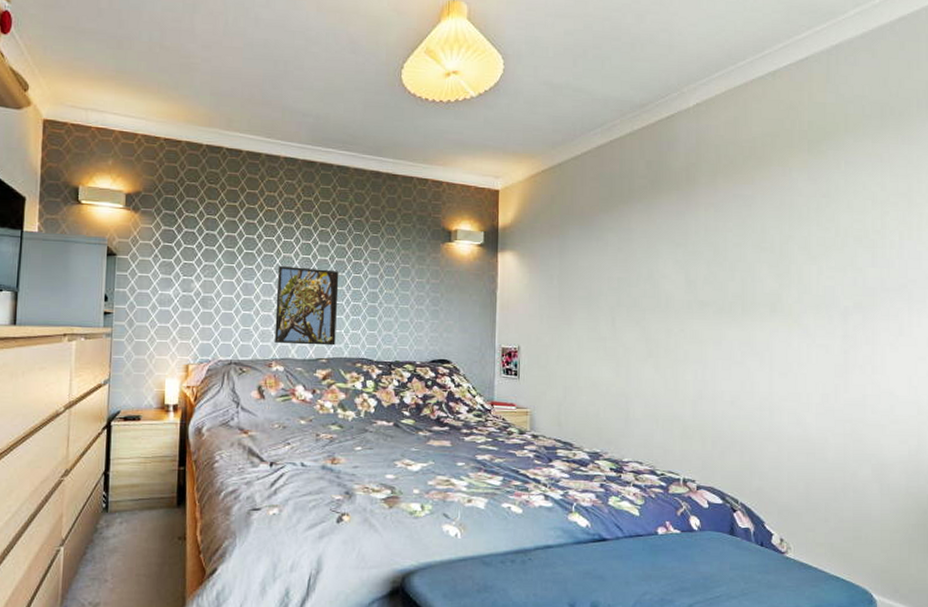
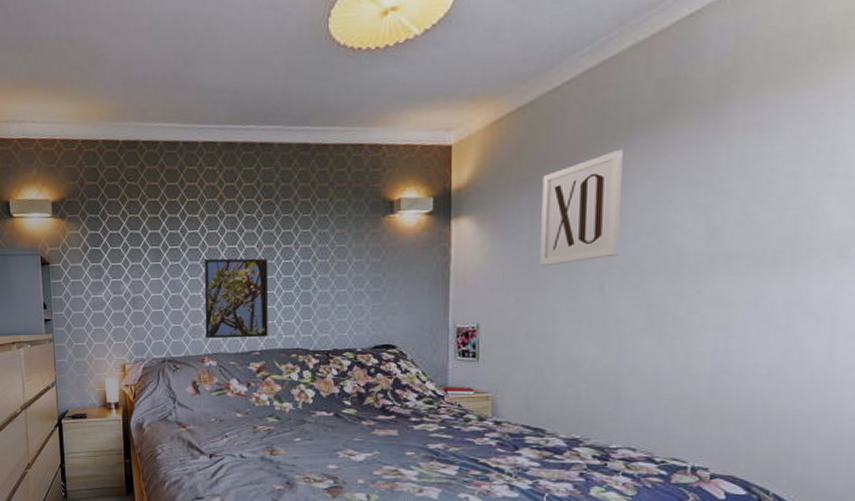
wall art: none [567,210,626,299] -> present [540,149,623,266]

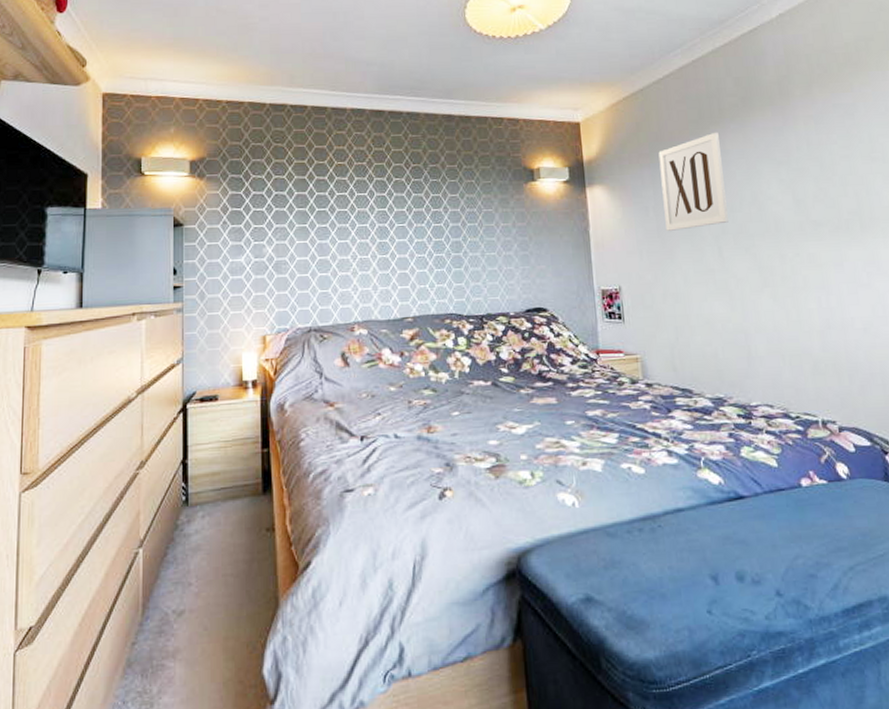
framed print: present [204,258,269,339] -> none [353,221,421,305]

